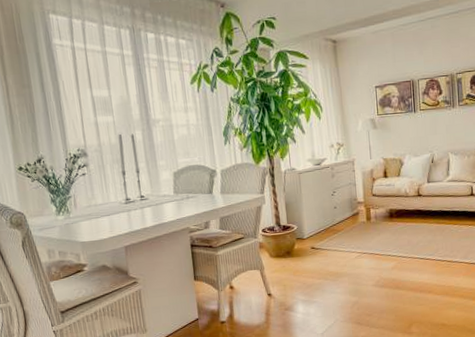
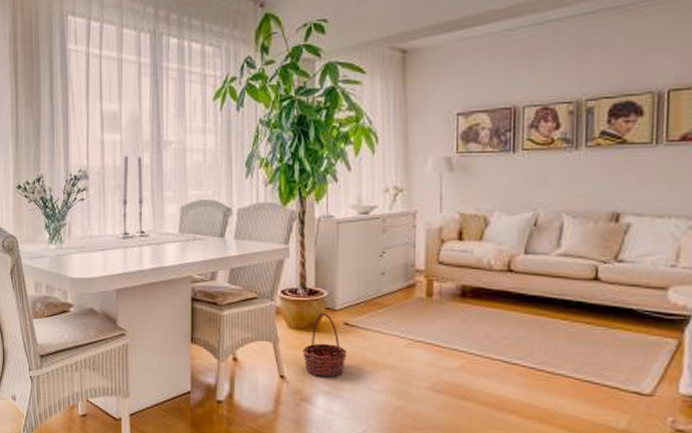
basket: none [283,241,316,290] -> present [303,312,347,378]

